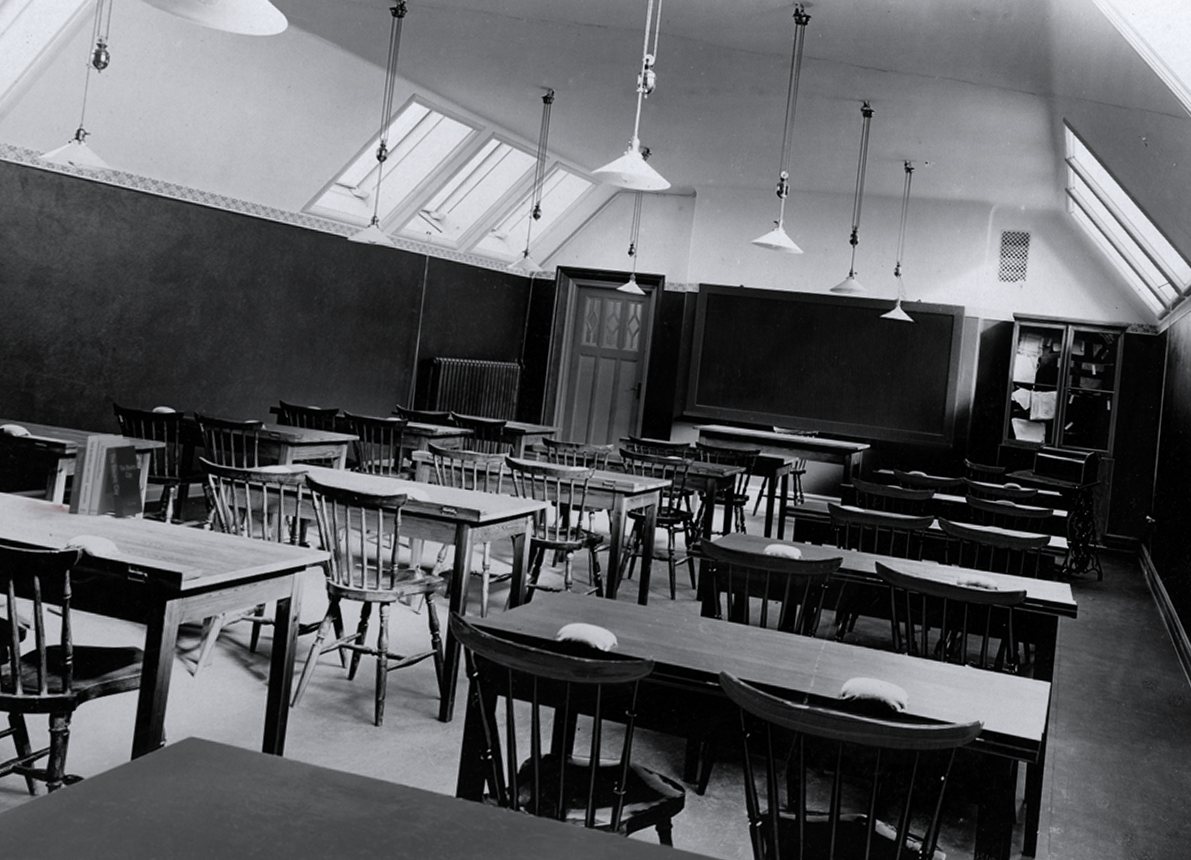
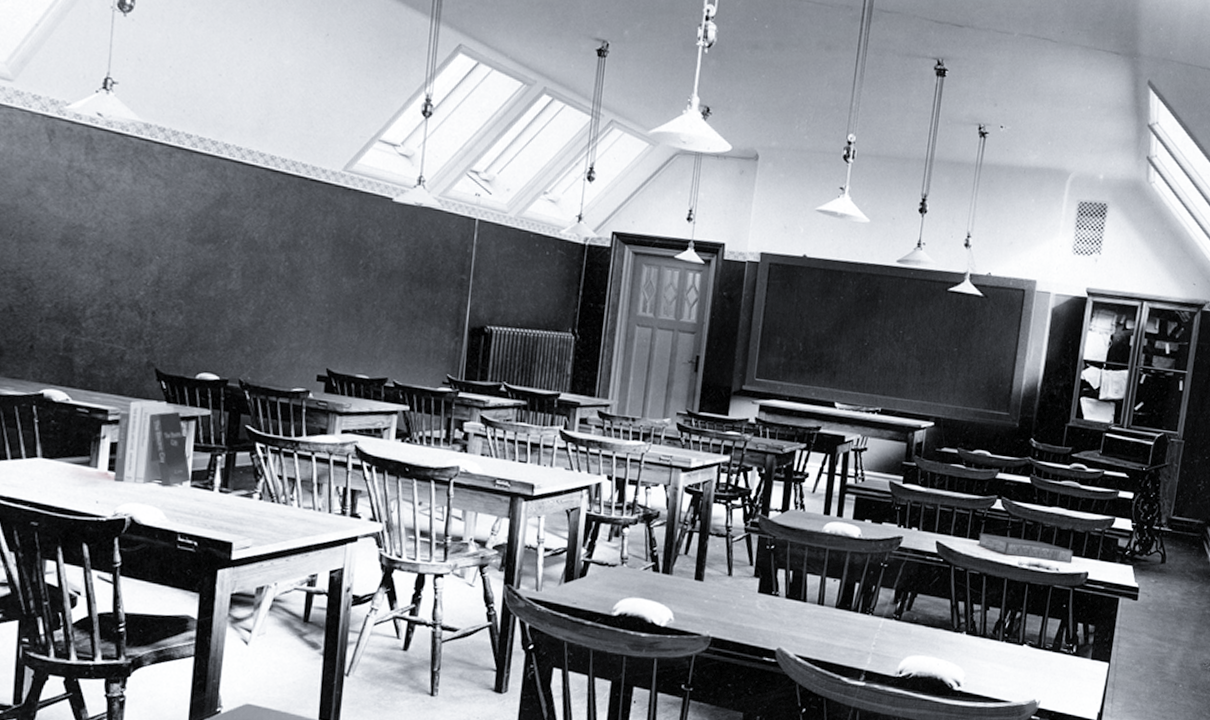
book: none [915,553,1011,583] -> present [977,533,1074,564]

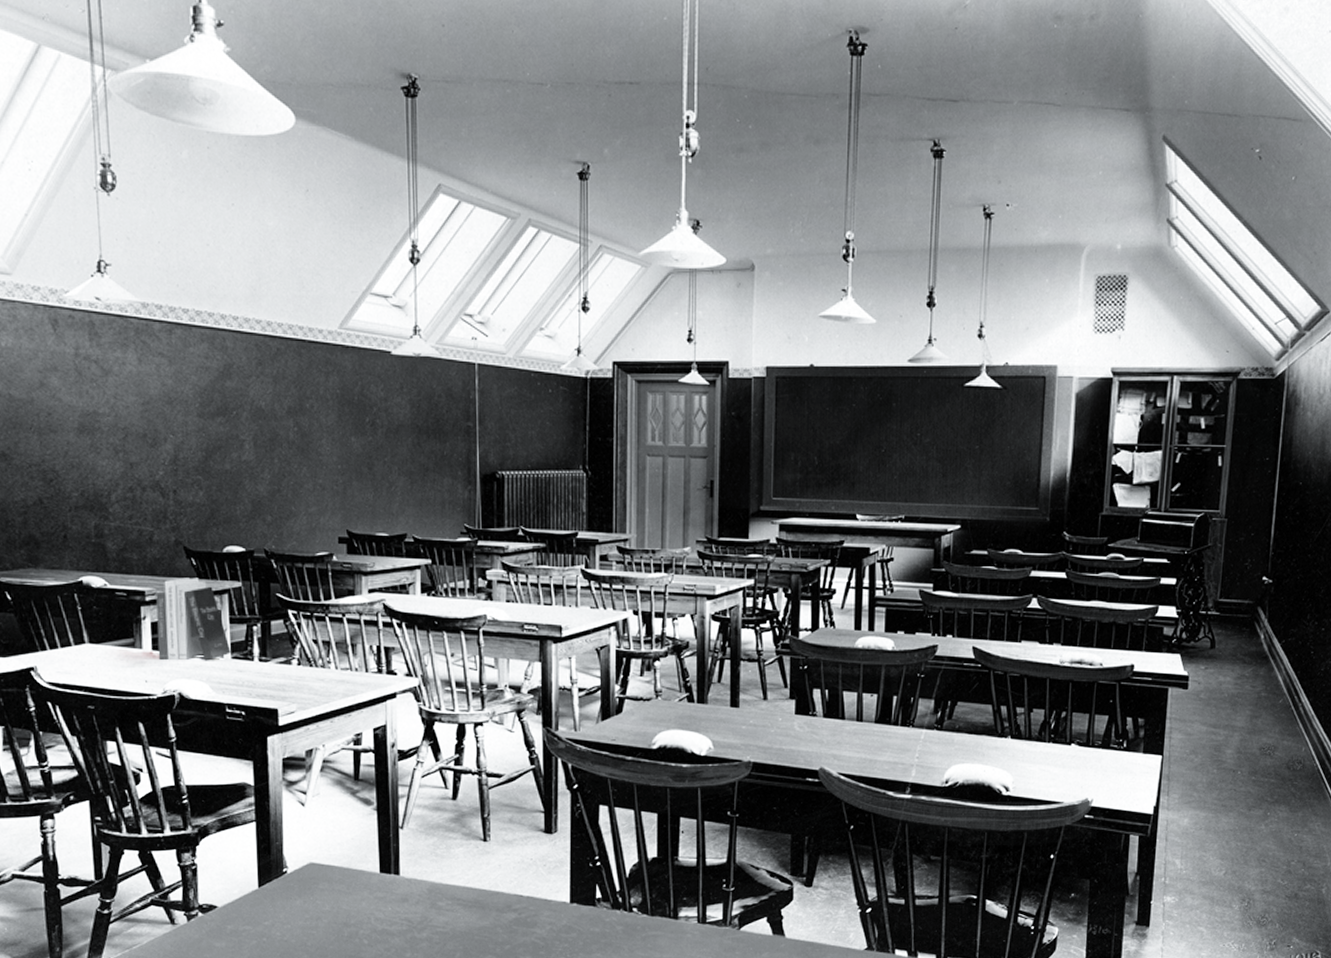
book: present [977,533,1074,564] -> none [1015,634,1117,657]

